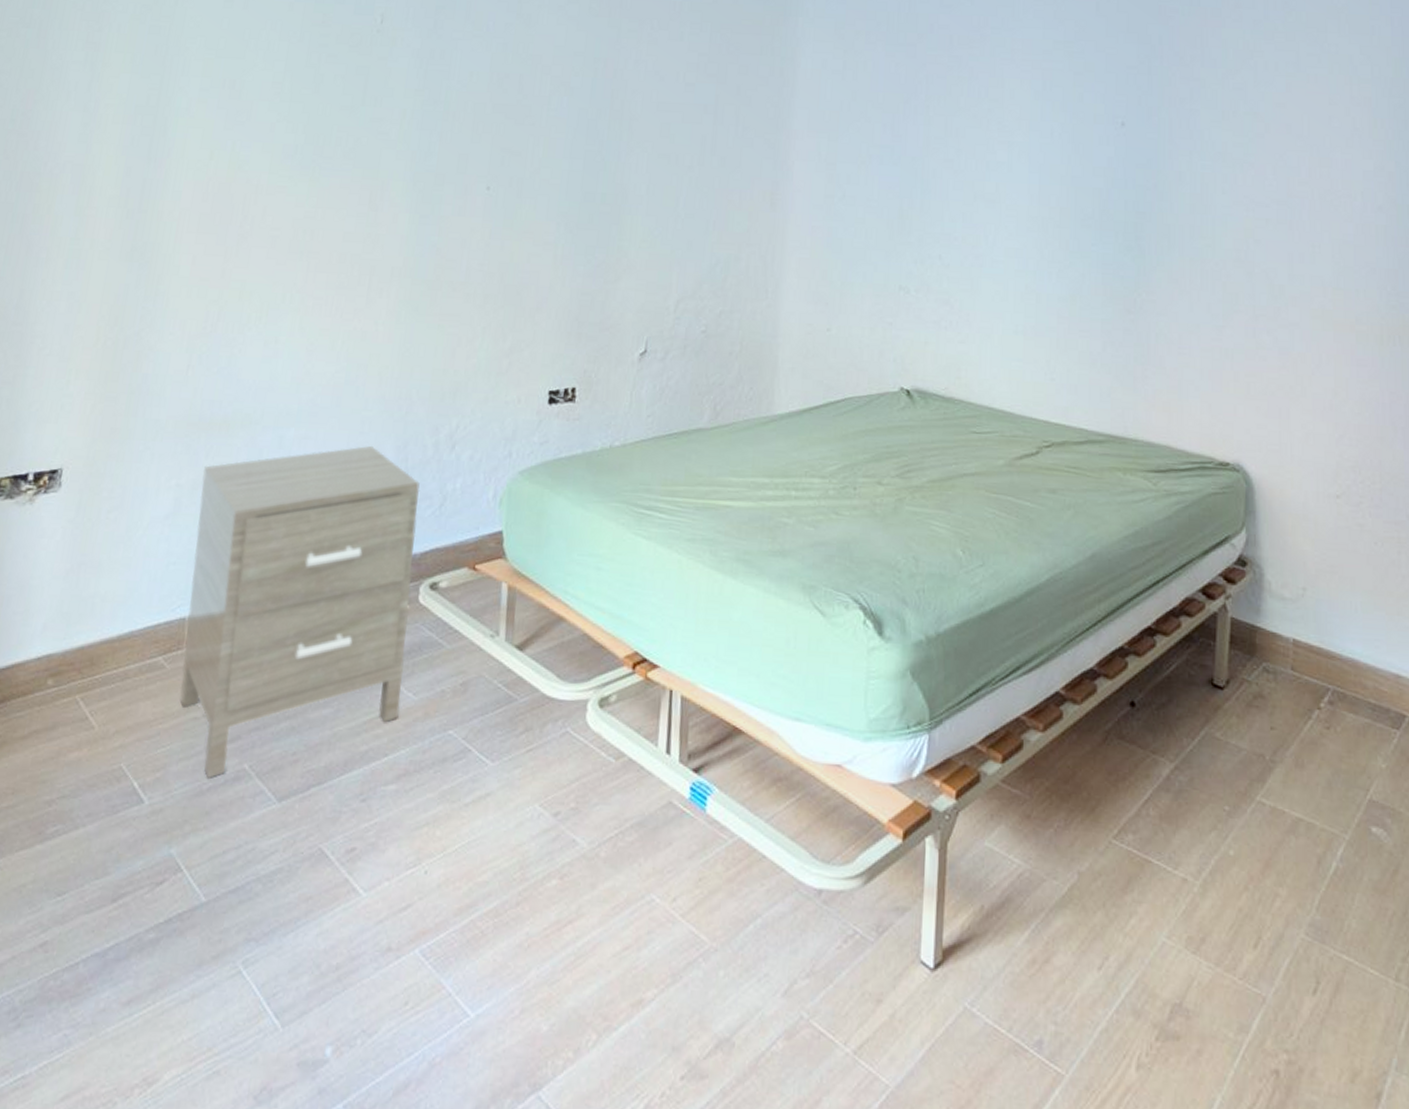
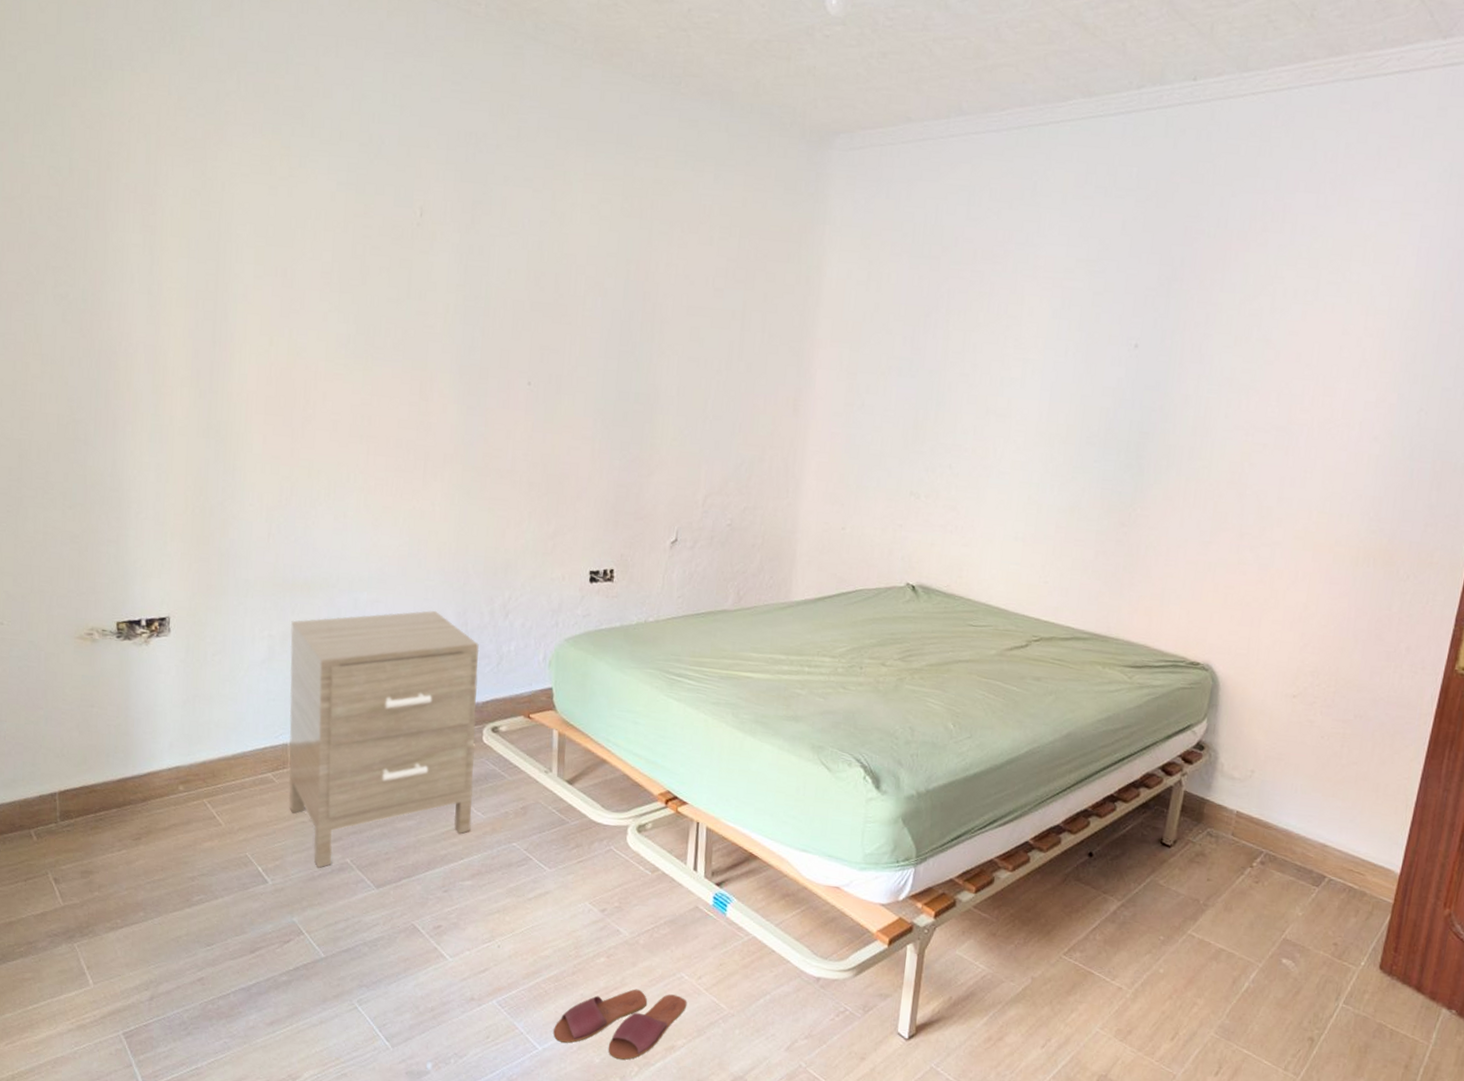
slippers: none [490,920,659,1024] -> present [553,989,687,1060]

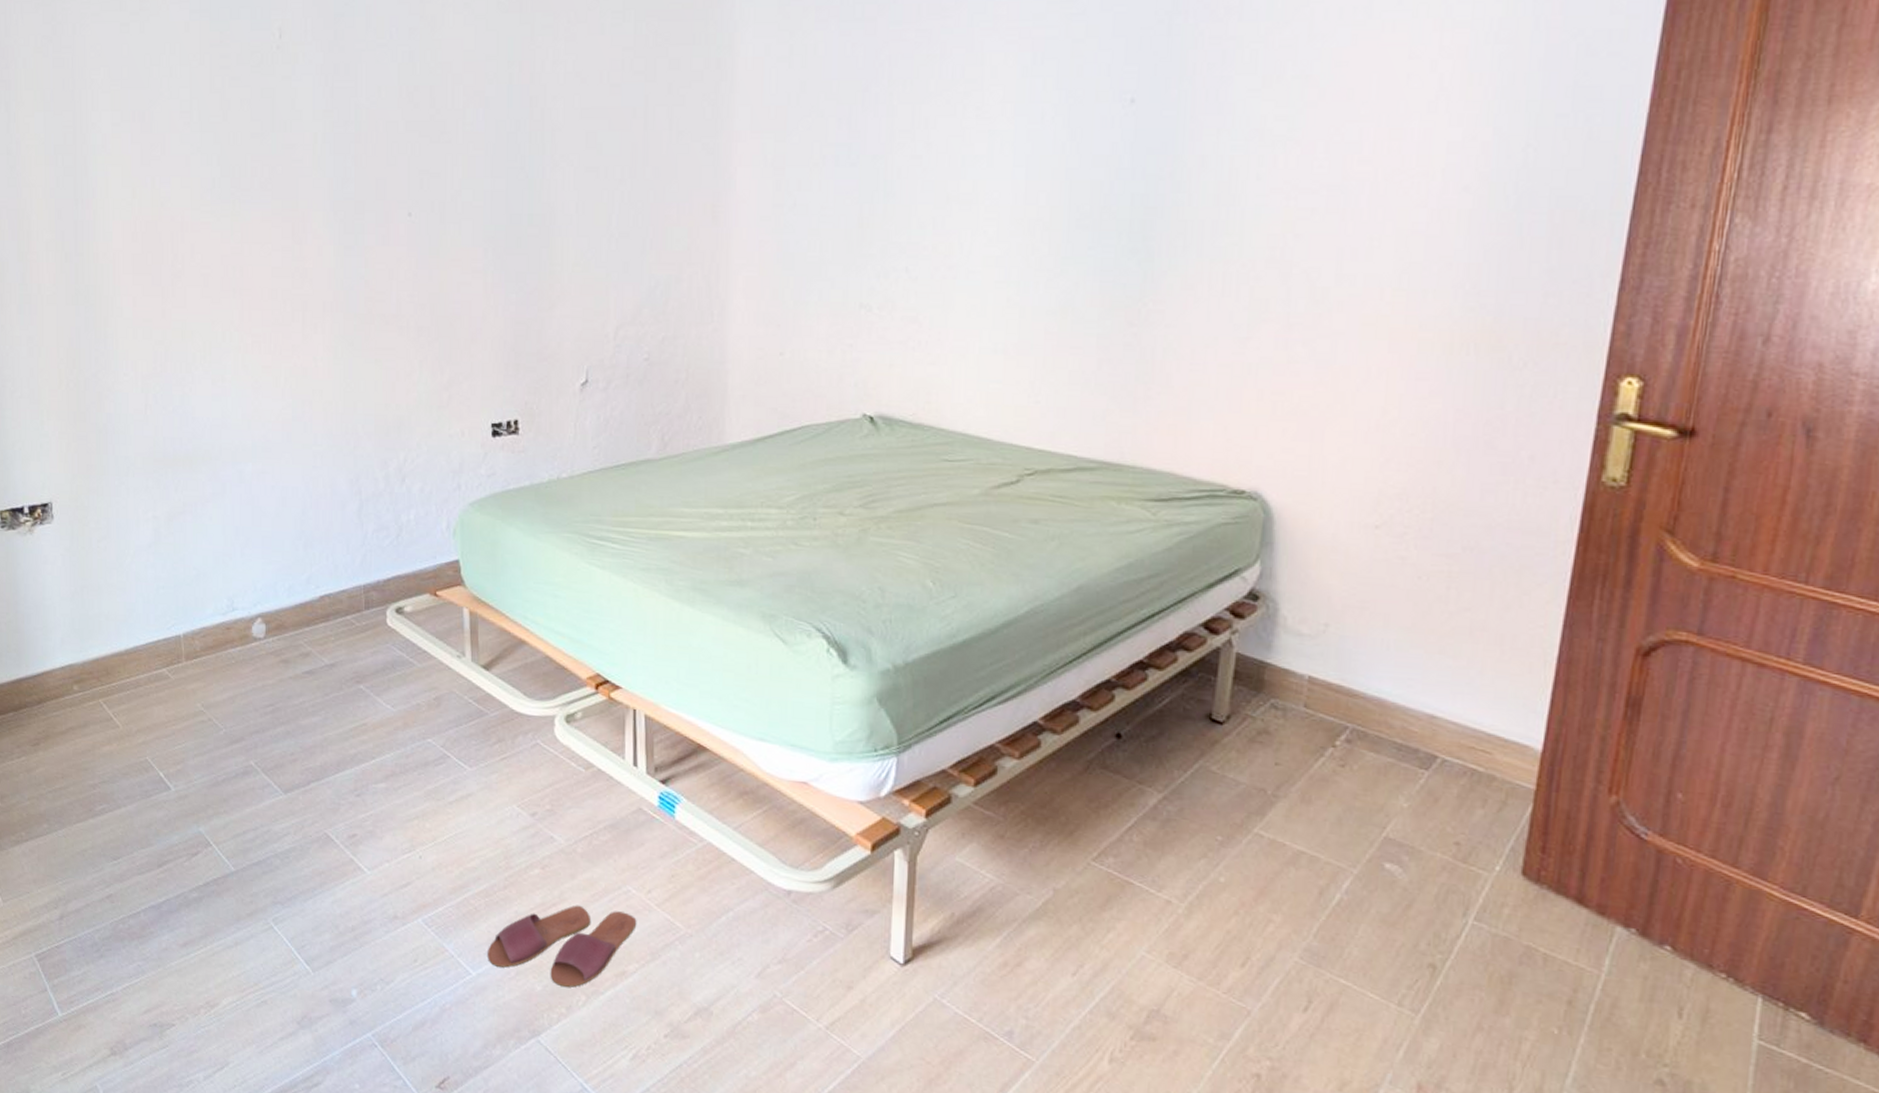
nightstand: present [288,610,480,868] -> none [175,479,381,772]

